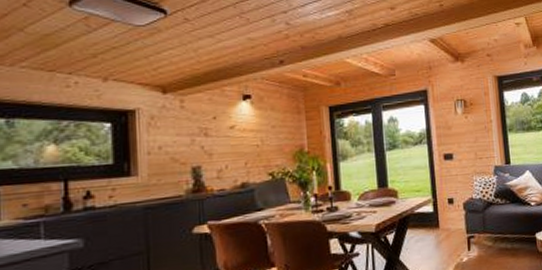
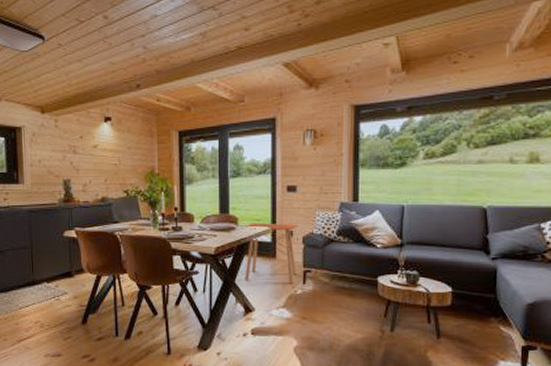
side table: none [406,191,461,255] -> present [245,222,297,284]

